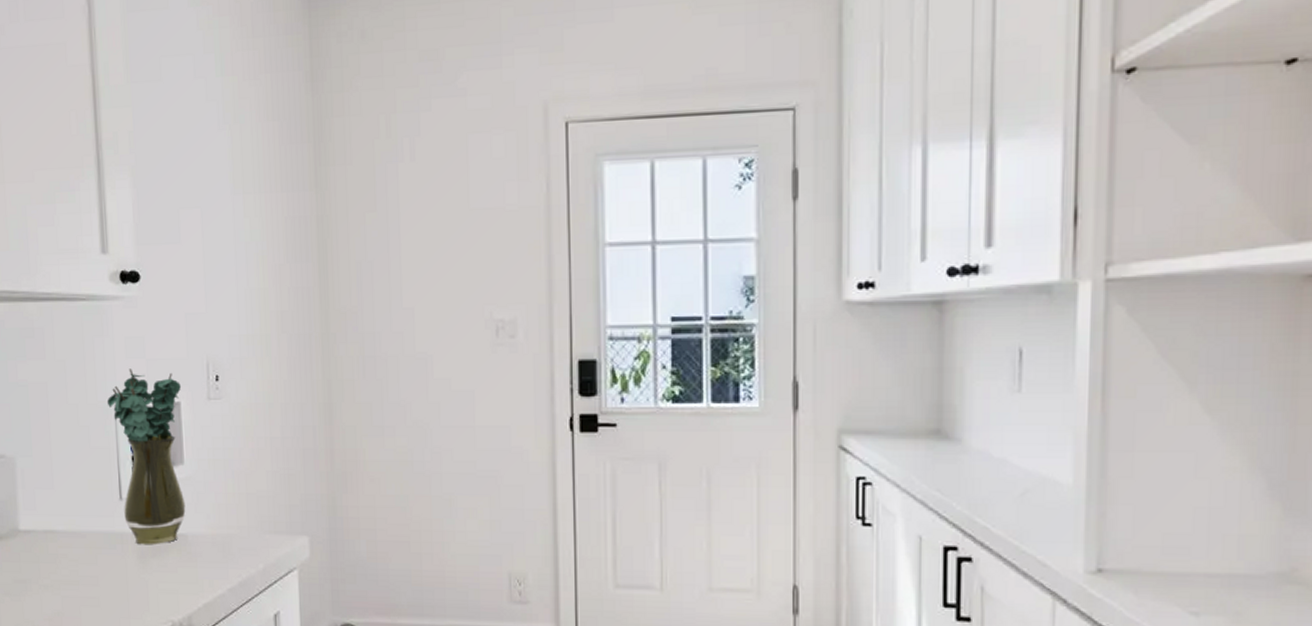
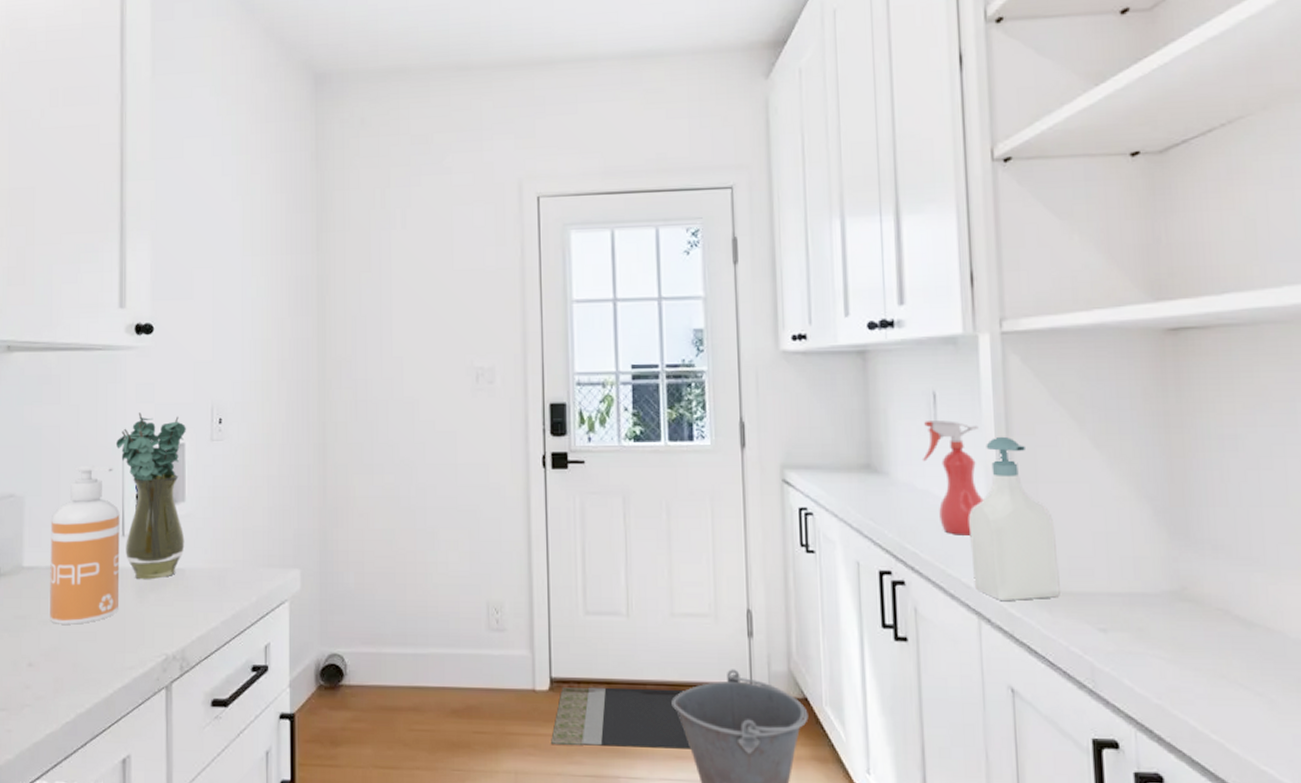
soap dispenser: none [44,424,121,590] -> present [50,464,120,625]
spray bottle: none [1000,379,1070,509] -> present [921,419,984,536]
soap bottle: none [1050,399,1150,581] -> present [969,436,1060,602]

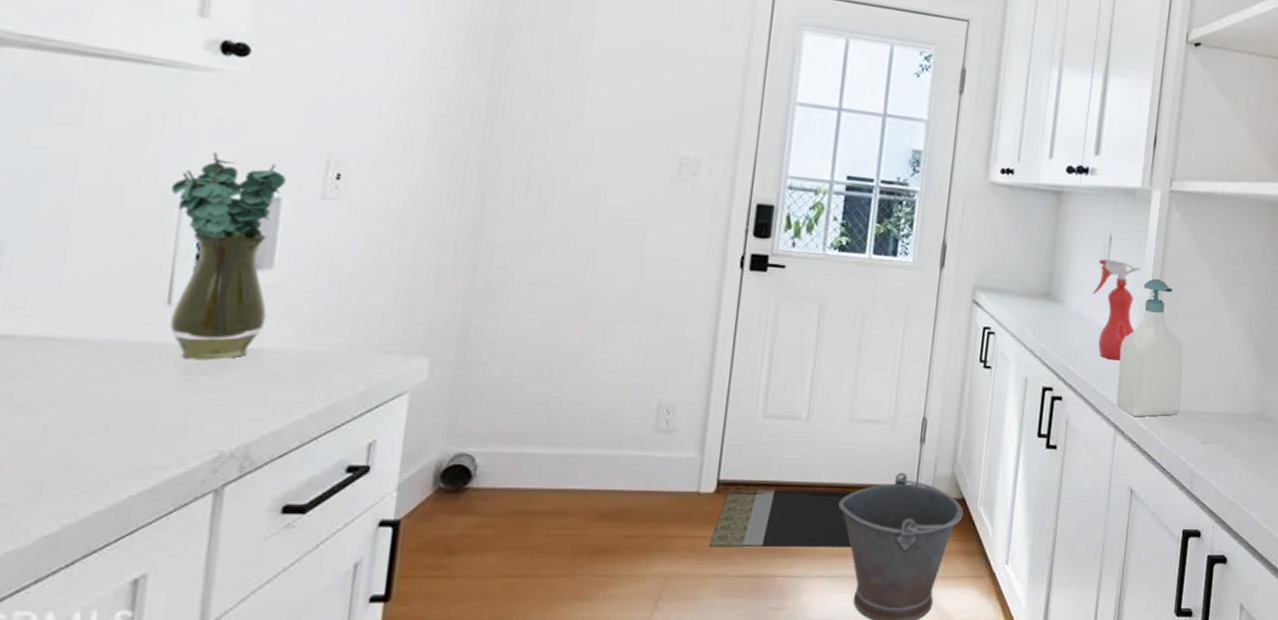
soap dispenser: present [50,464,120,625] -> none [30,209,167,412]

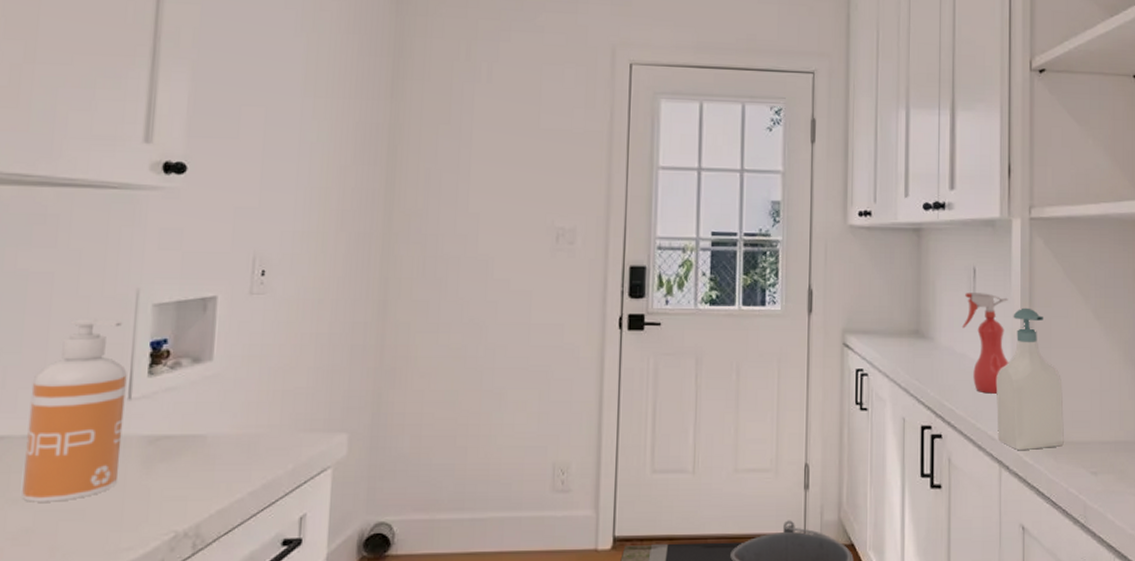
soap dispenser: none [30,209,167,412] -> present [22,318,127,502]
vase: present [170,152,286,361] -> none [127,261,220,449]

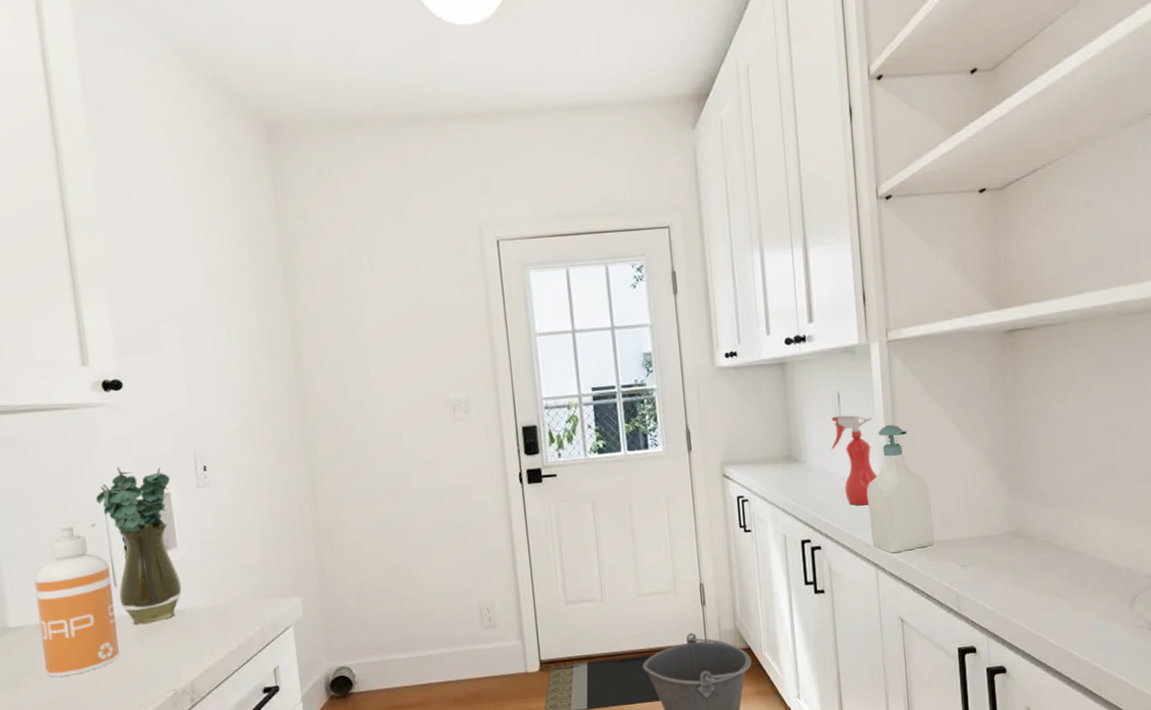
vase: none [127,261,220,449] -> present [95,467,182,625]

